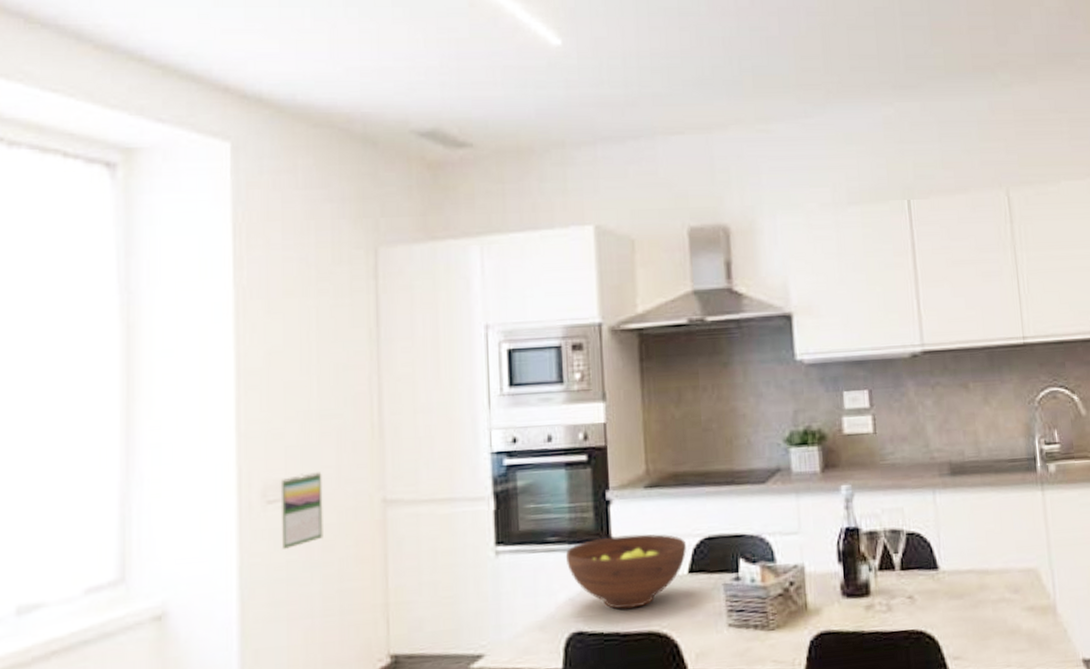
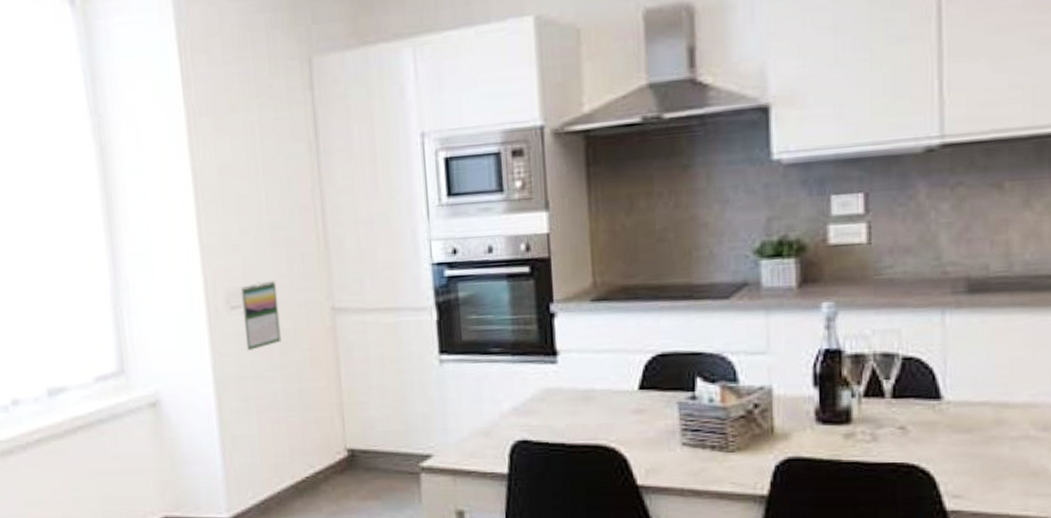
fruit bowl: present [565,534,686,610] -> none [508,348,637,422]

